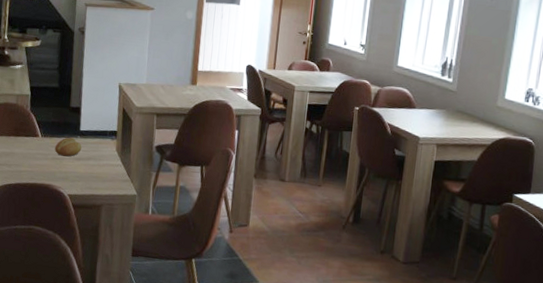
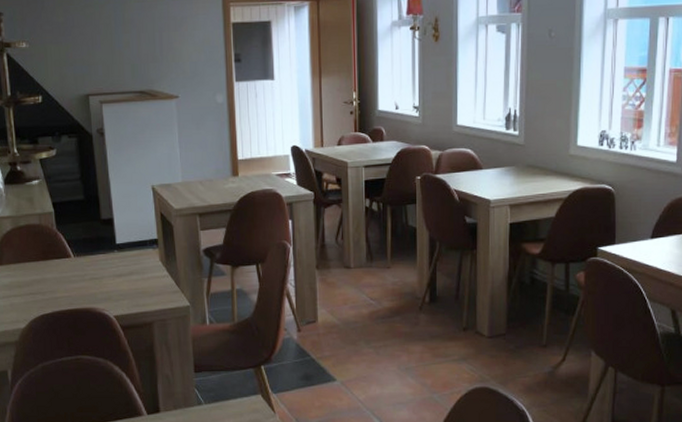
bread roll: present [55,137,82,157] -> none [91,253,121,275]

